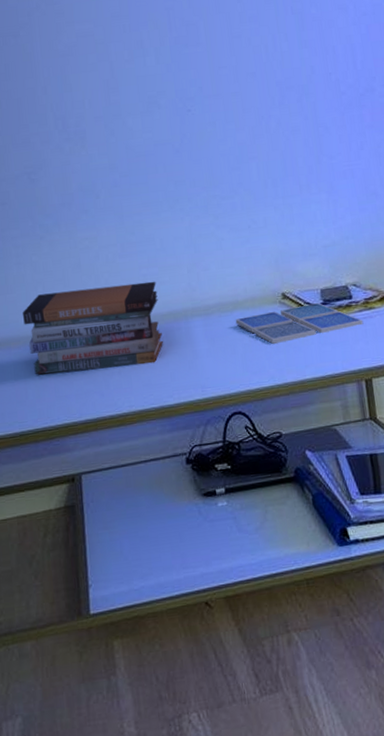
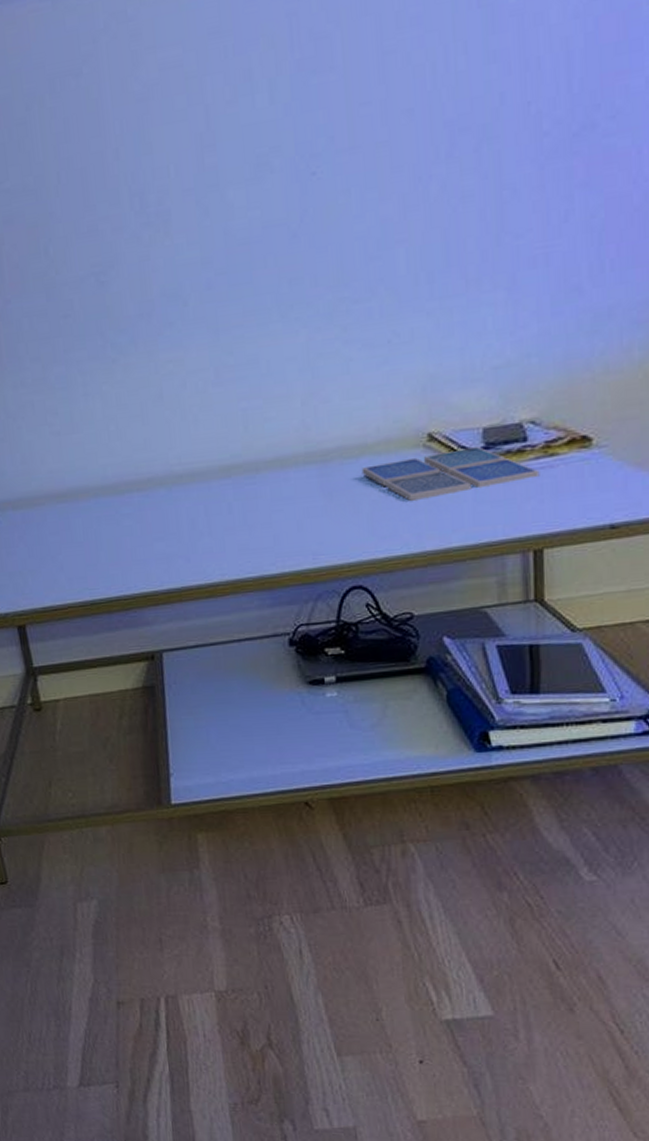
book stack: present [23,281,163,375] -> none [92,417,266,534]

